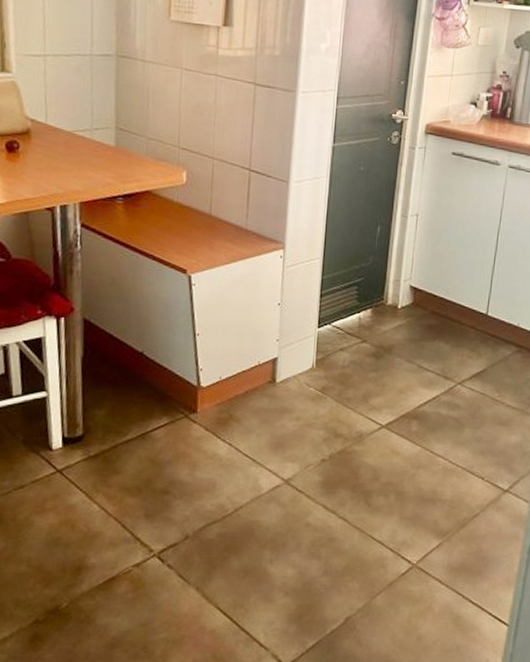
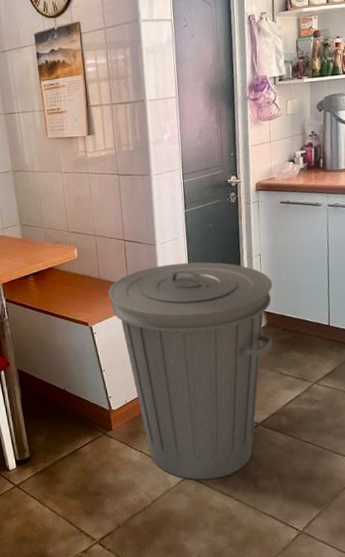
trash can: none [218,209,427,489] -> present [108,262,273,480]

